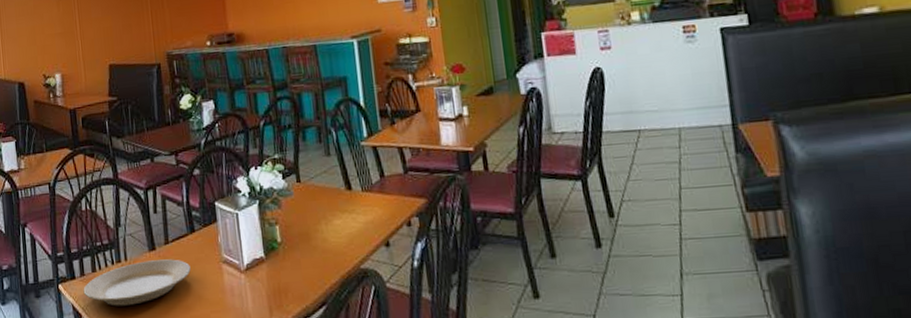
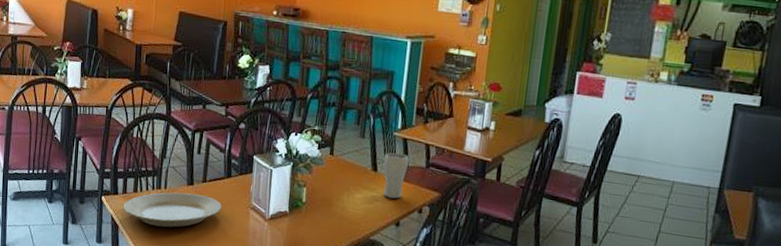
drinking glass: none [356,163,385,217] -> present [383,152,409,199]

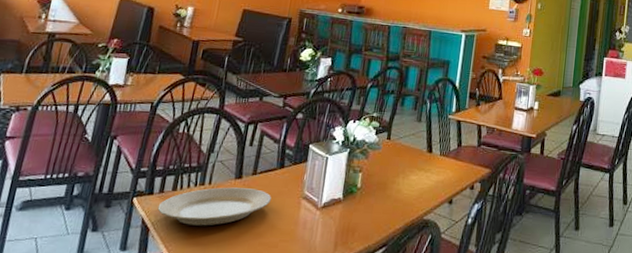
drinking glass: present [383,152,409,199] -> none [437,134,462,178]

